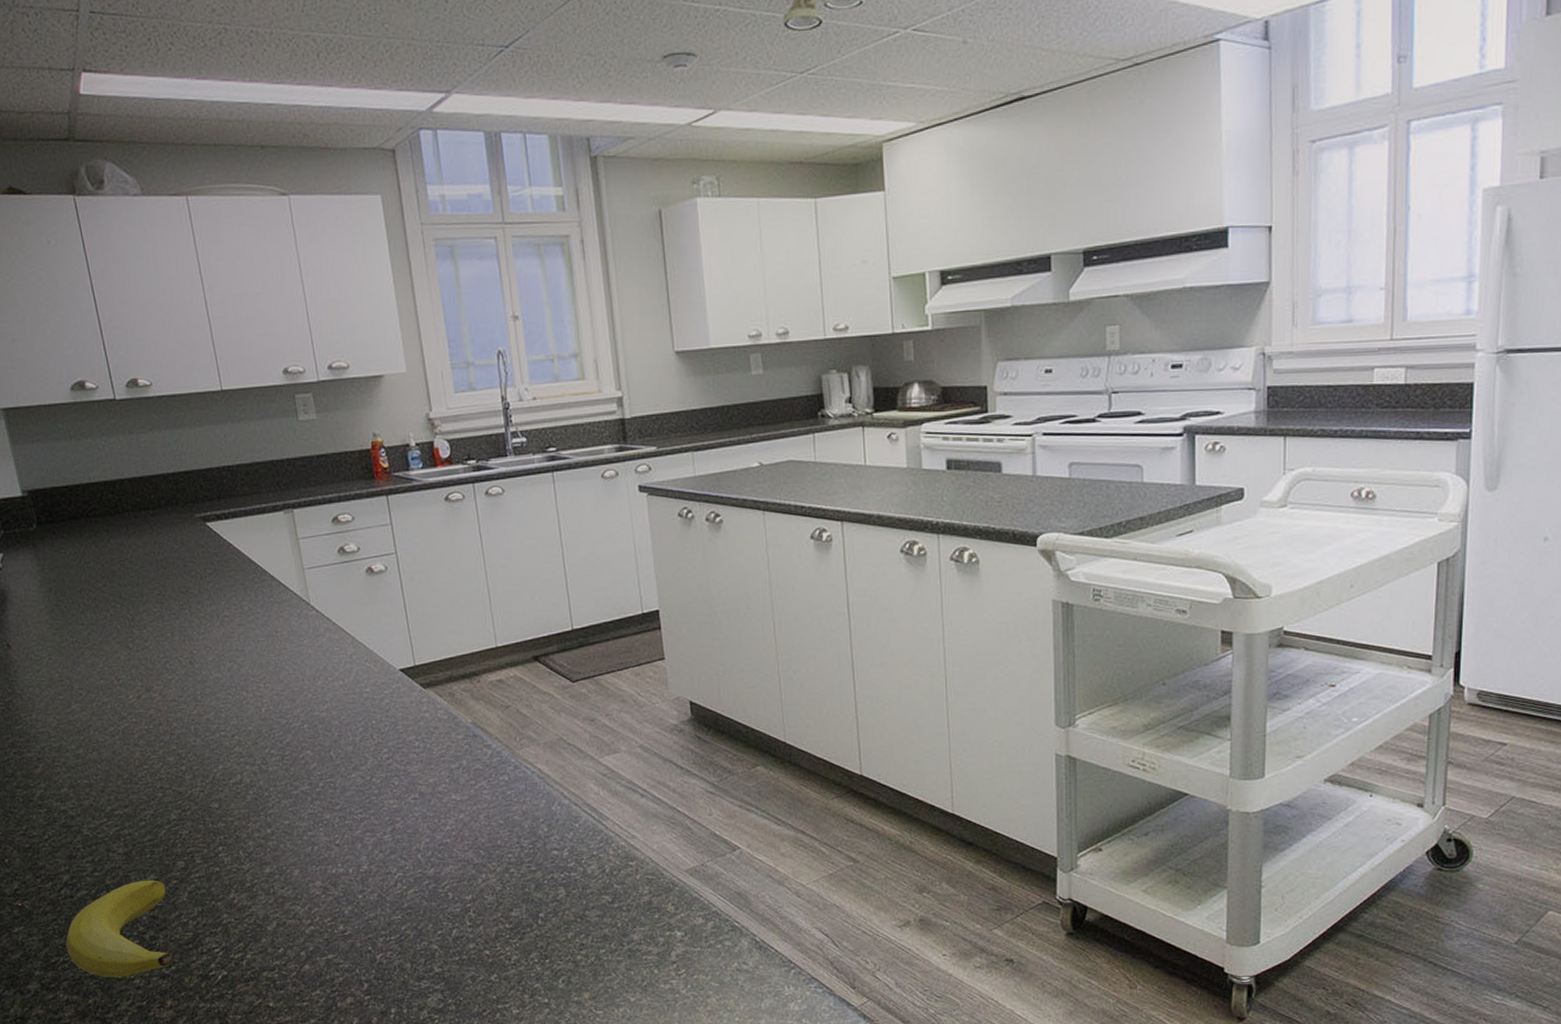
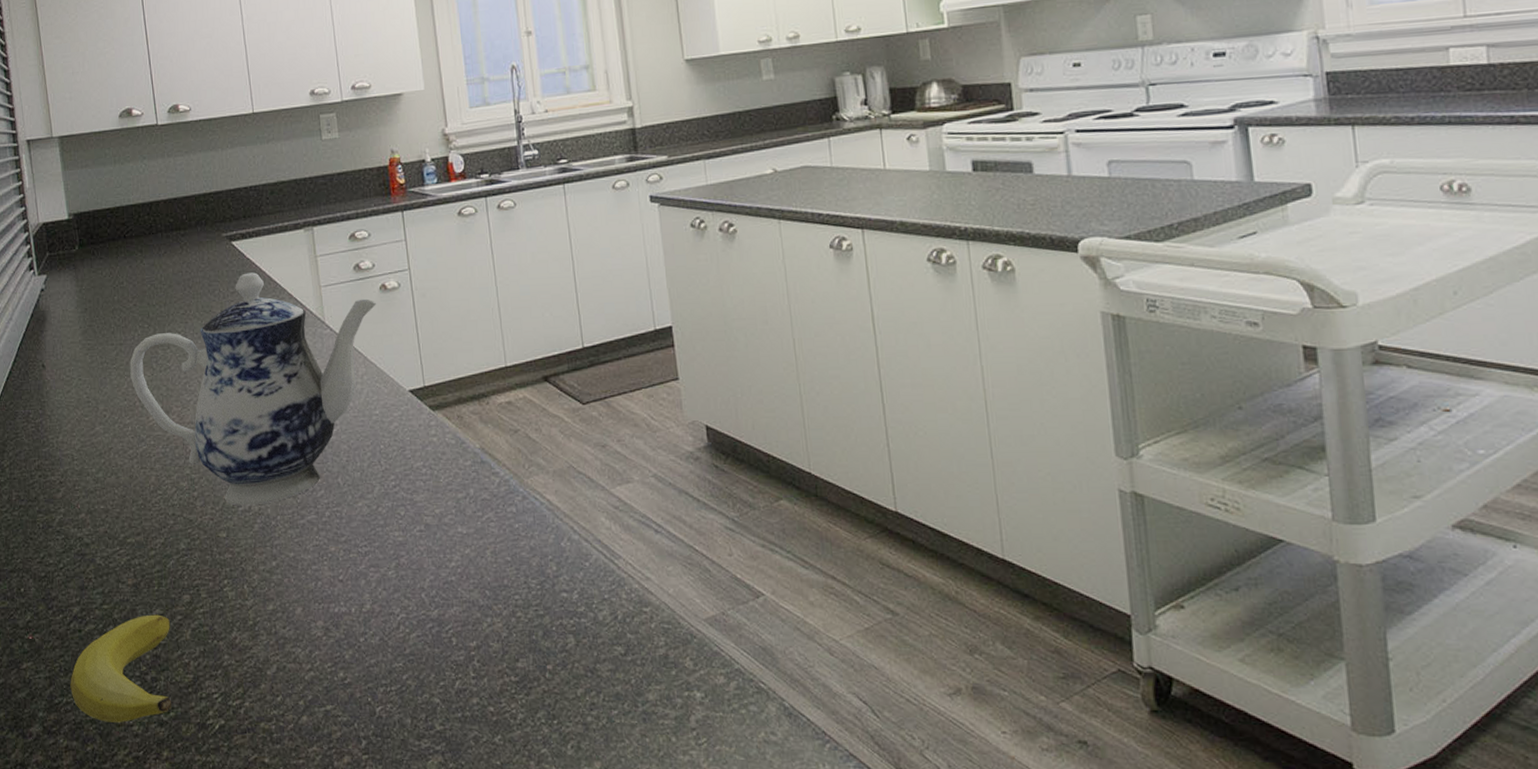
teapot: none [103,554,364,779] -> present [130,272,377,506]

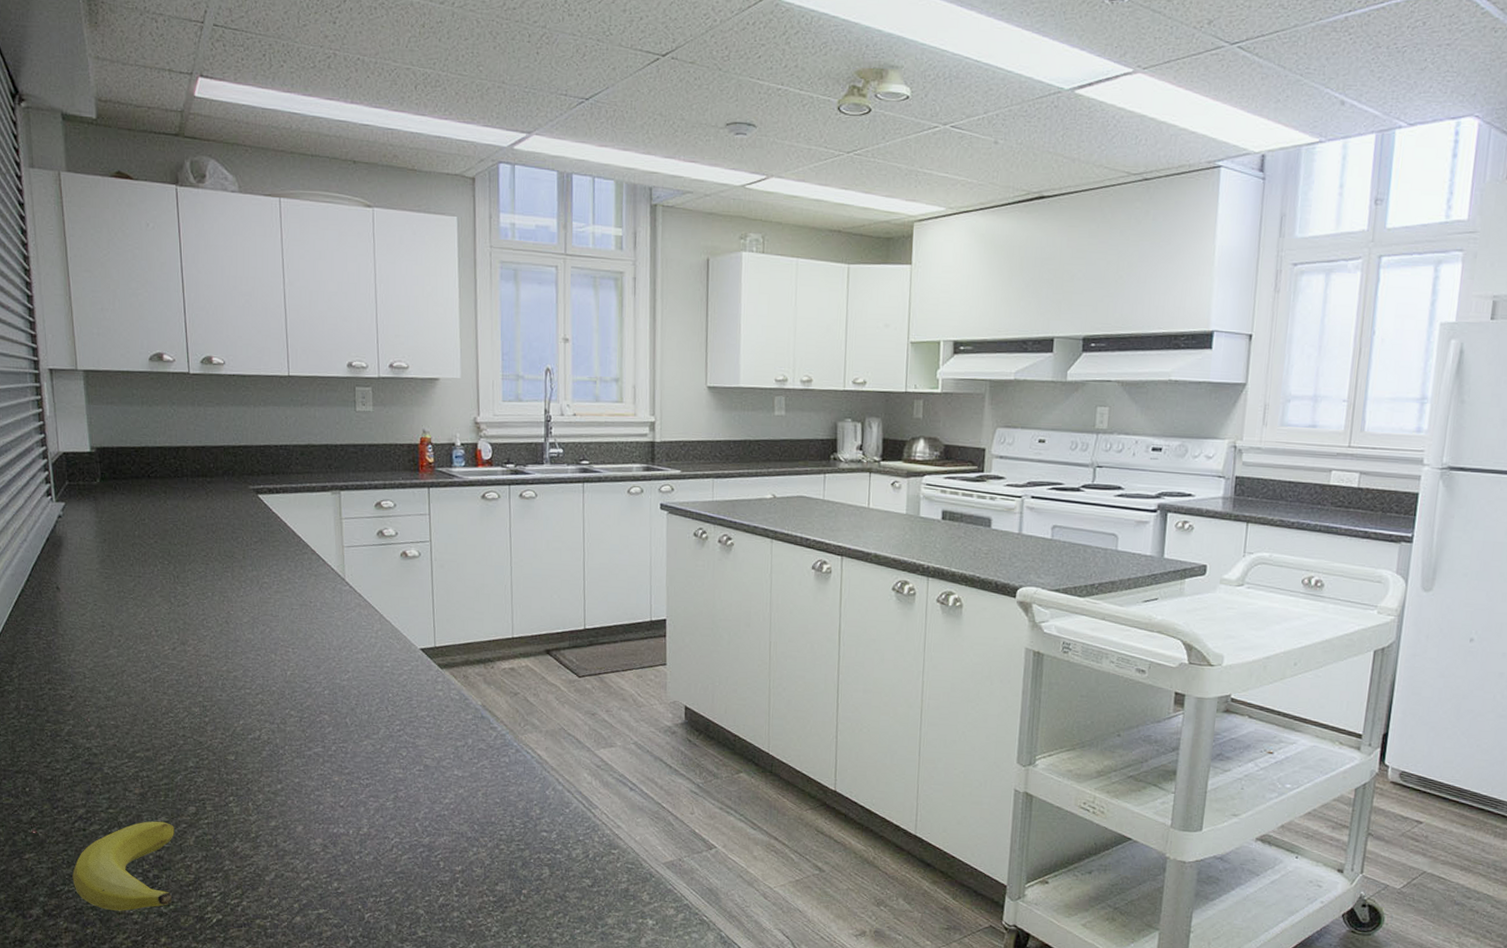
teapot: present [130,272,377,506] -> none [147,525,397,735]

